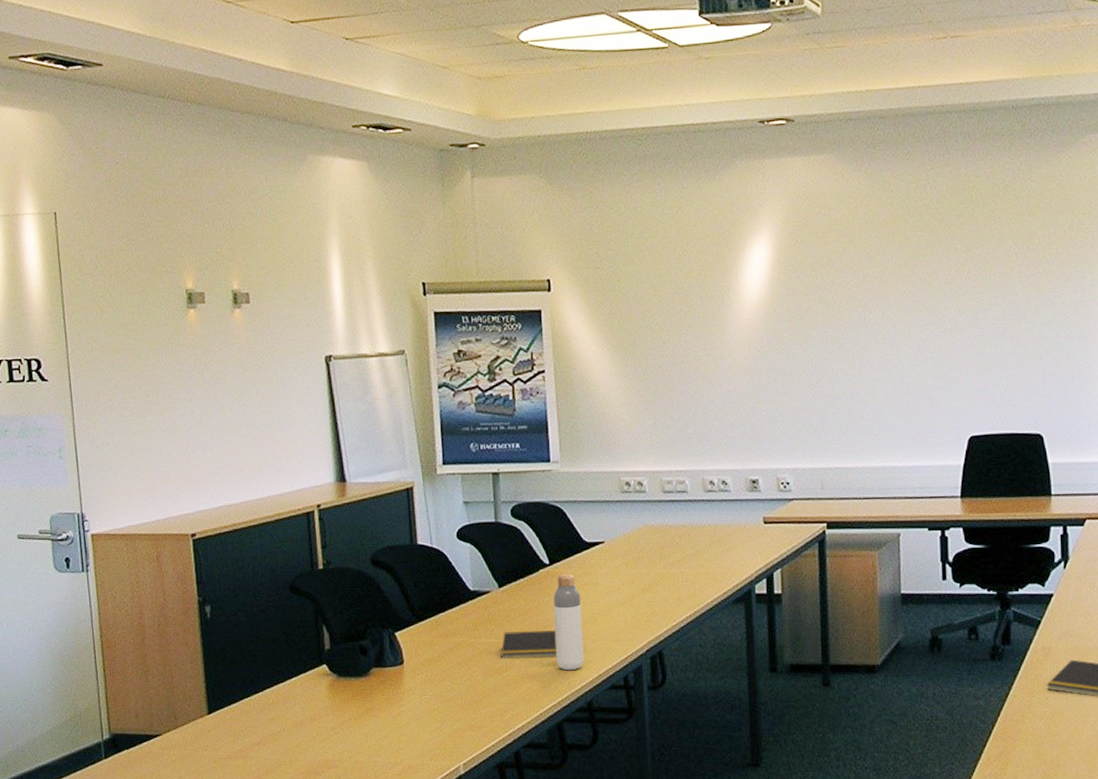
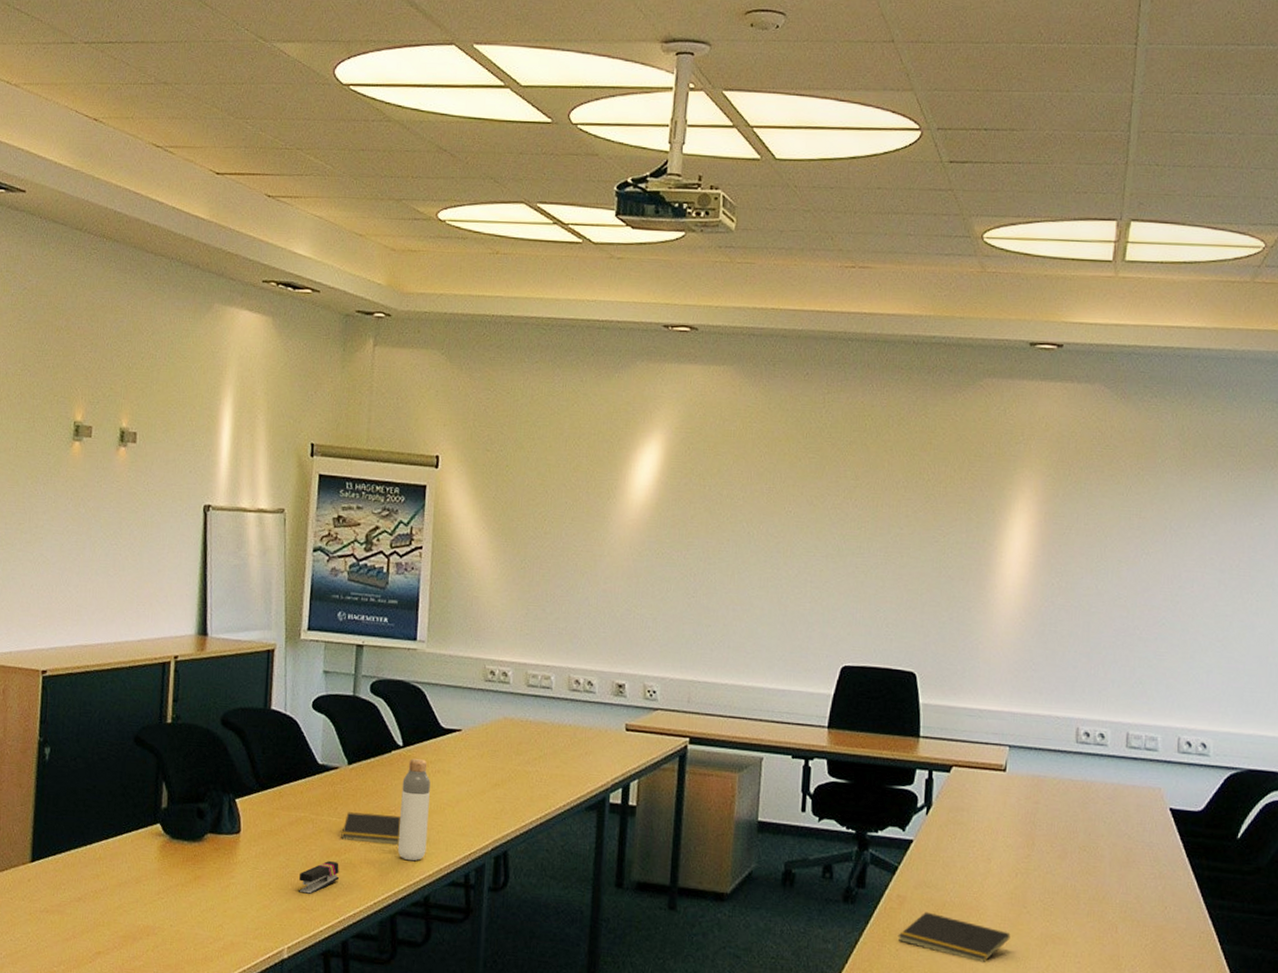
stapler: none [466,680,505,714] -> present [297,861,340,895]

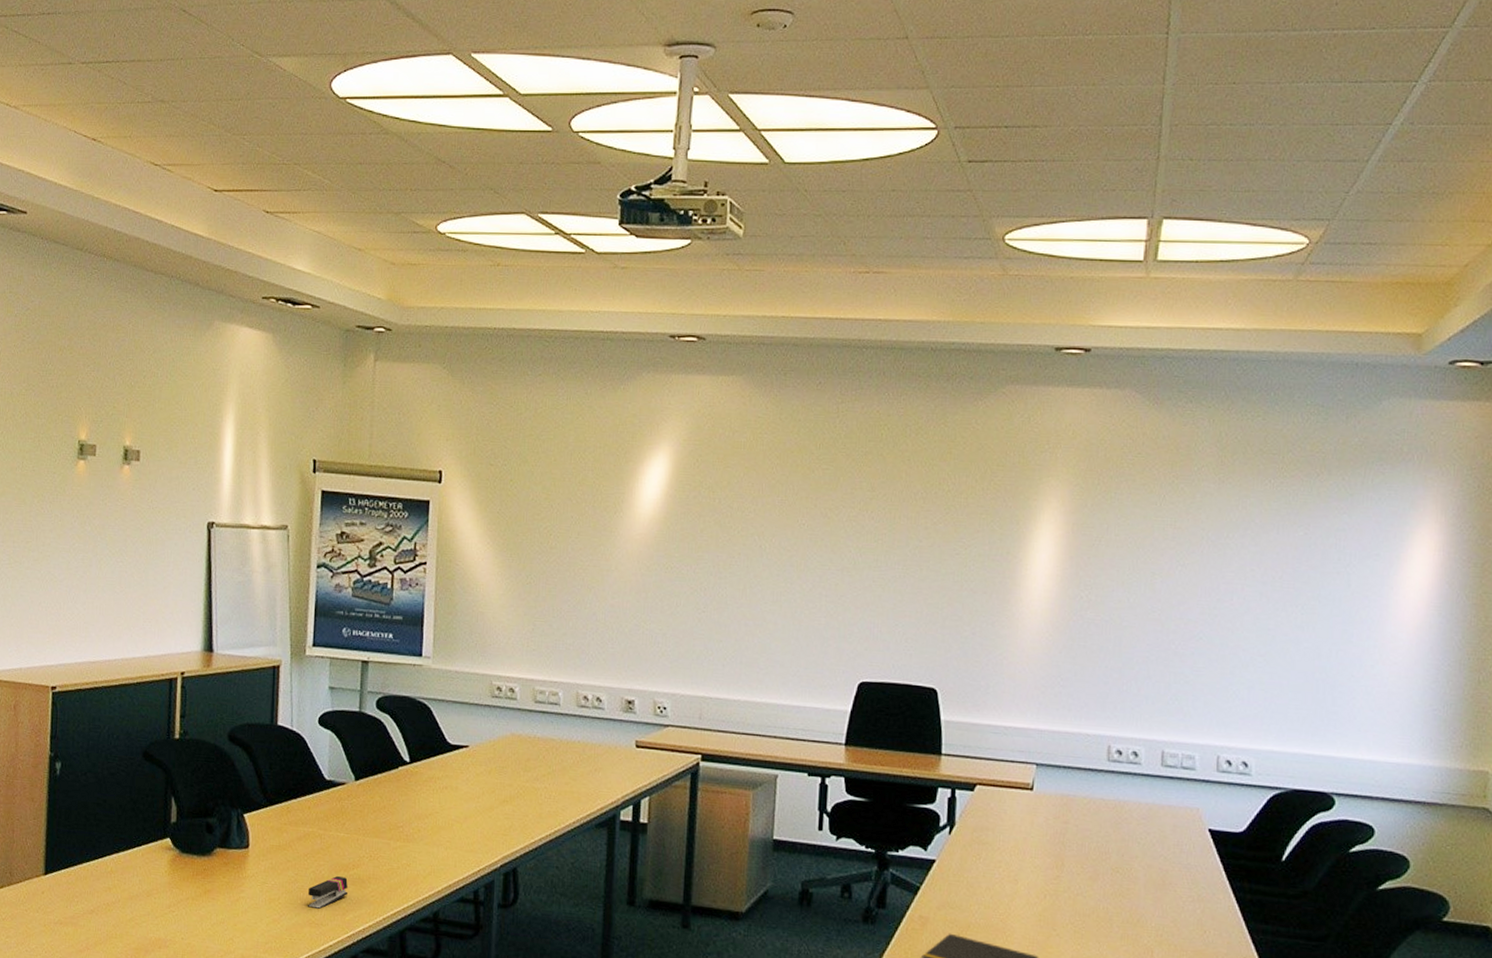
notepad: present [341,812,402,845] -> none [349,827,410,860]
bottle: present [397,758,430,861] -> none [405,774,438,877]

